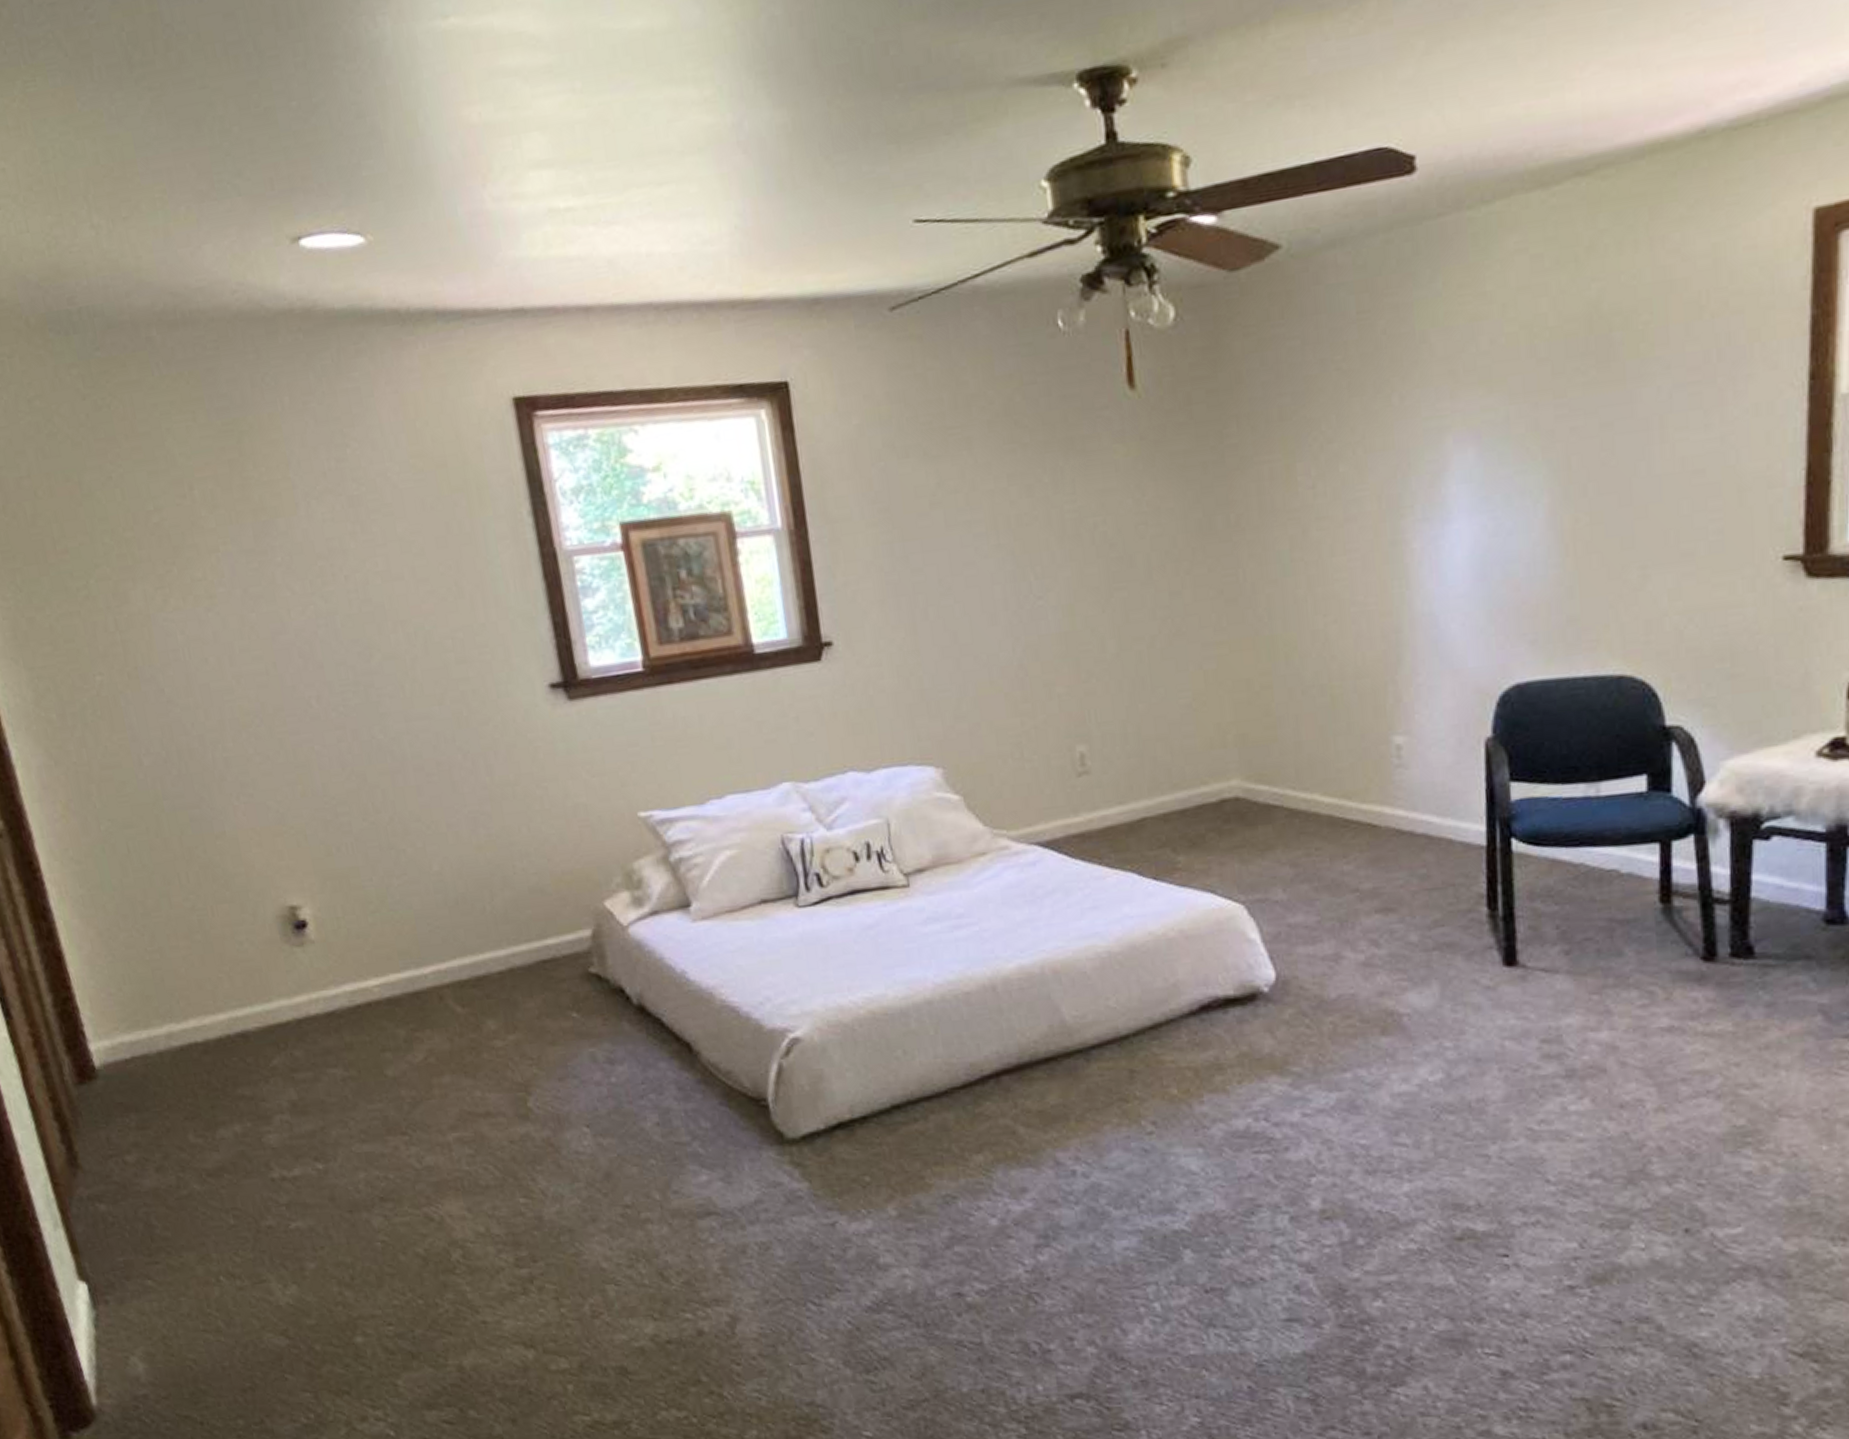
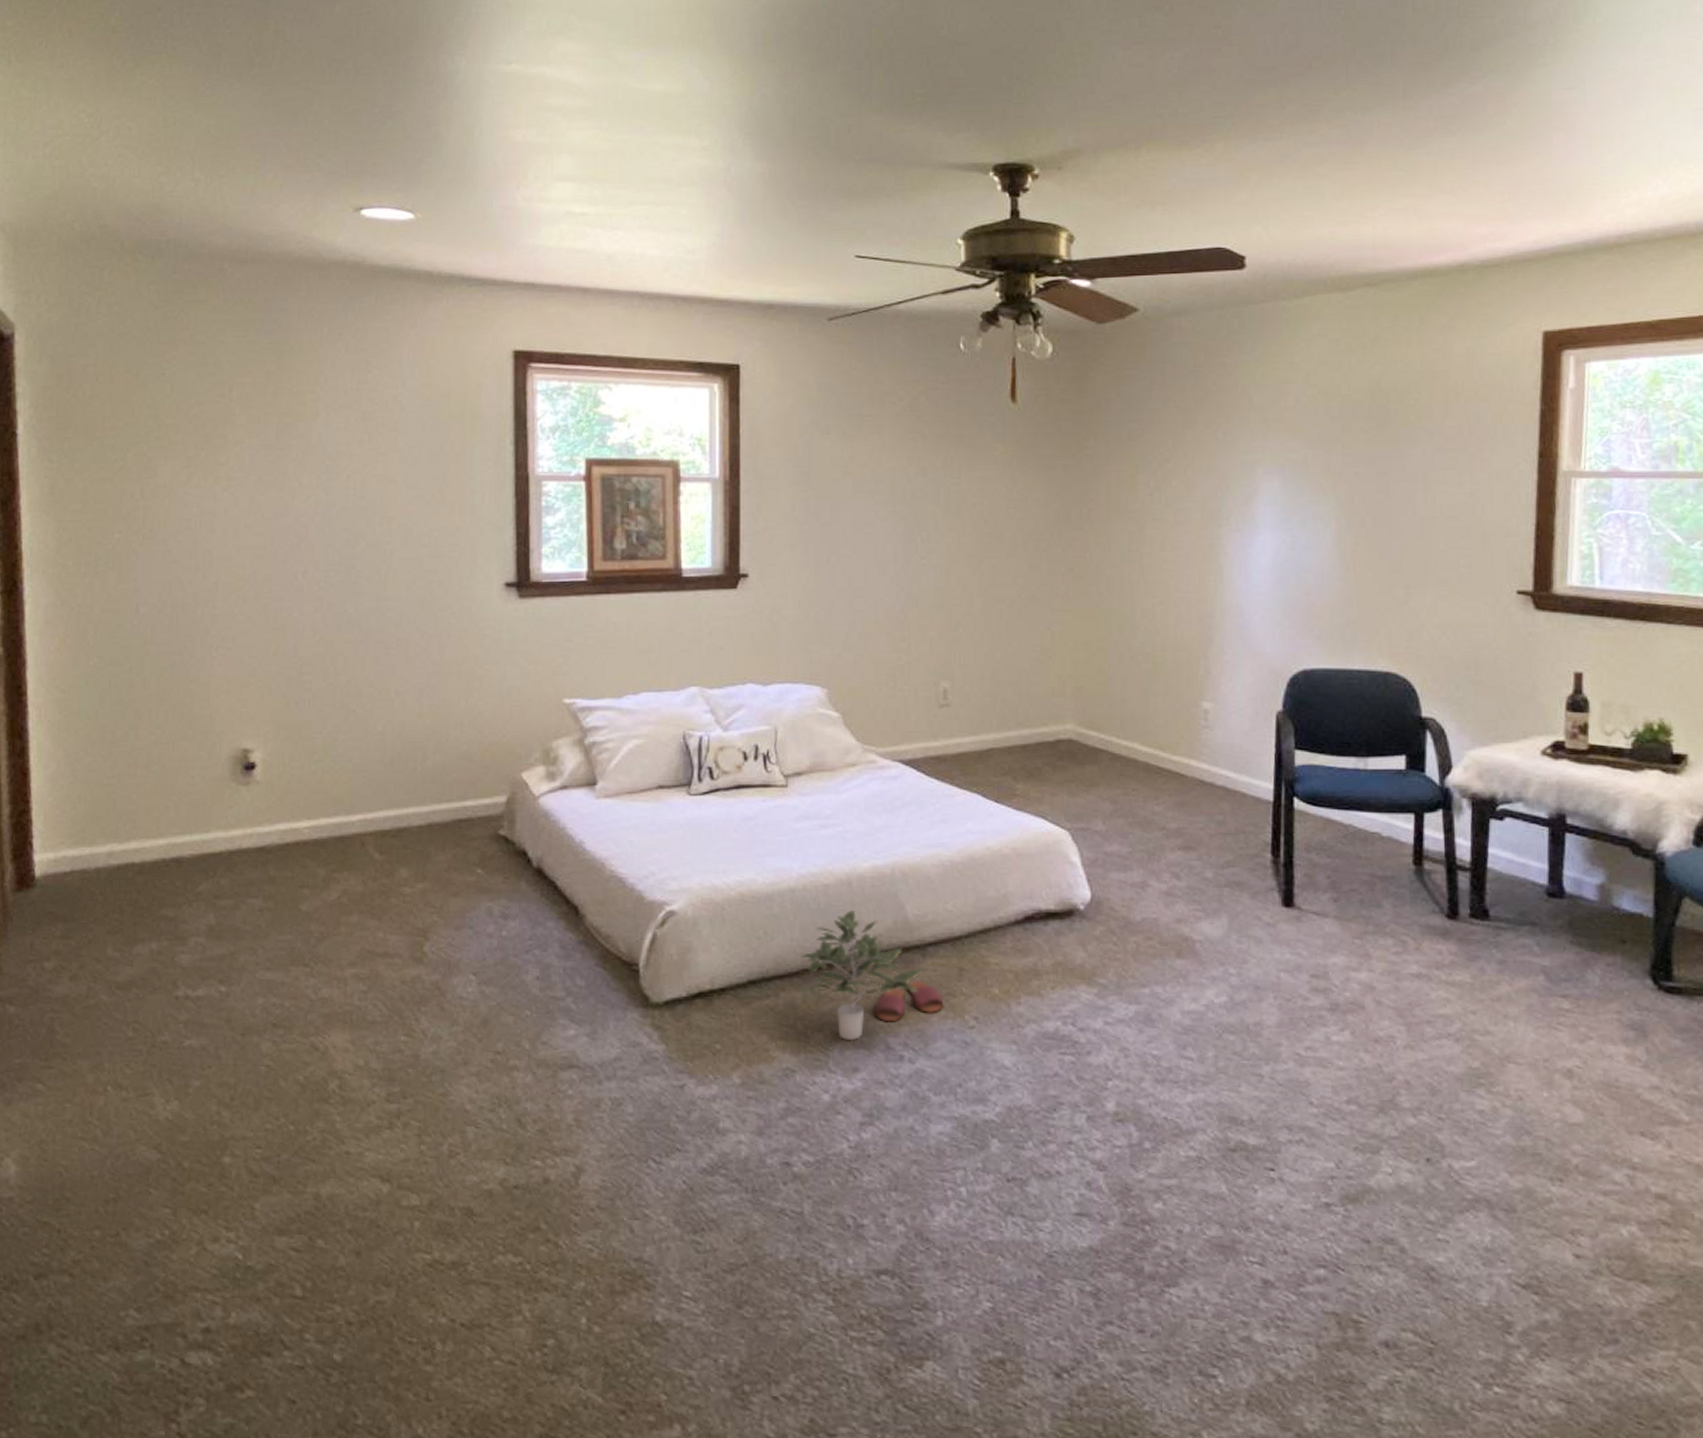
potted plant: none [947,1018,1093,1160] -> present [800,910,927,1041]
slippers: none [1036,1087,1117,1137] -> present [873,980,944,1022]

